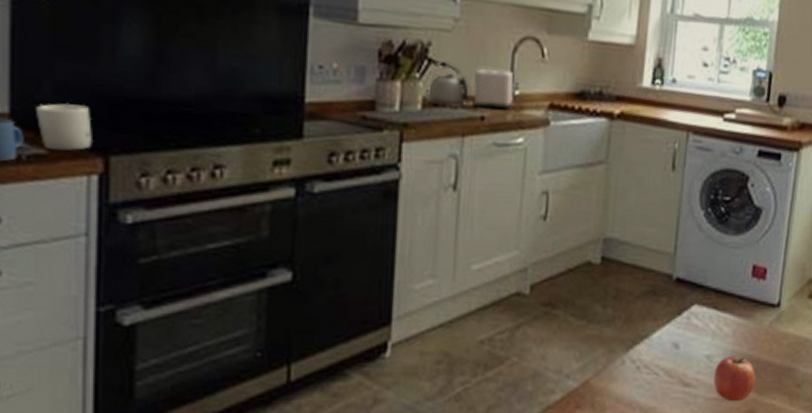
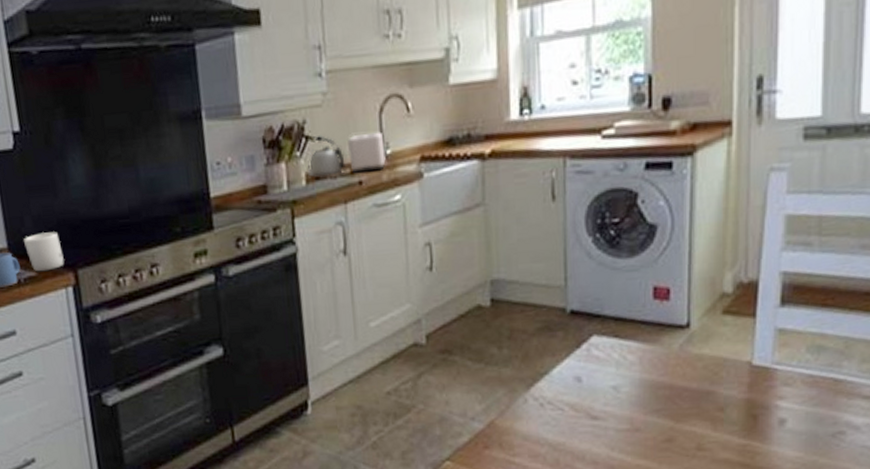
fruit: present [713,355,756,402] -> none [623,384,670,432]

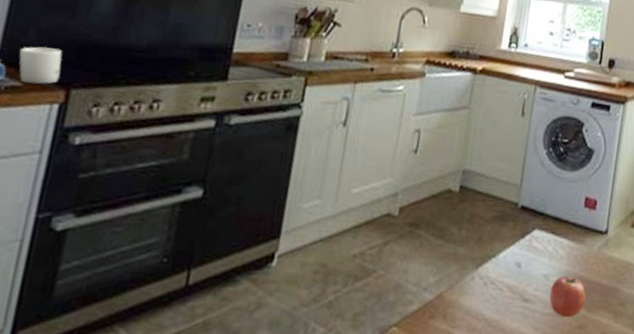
kettle: present [308,136,346,179] -> none [329,24,363,59]
toaster: present [348,131,387,173] -> none [366,30,400,63]
fruit: none [623,384,670,432] -> present [549,275,586,318]

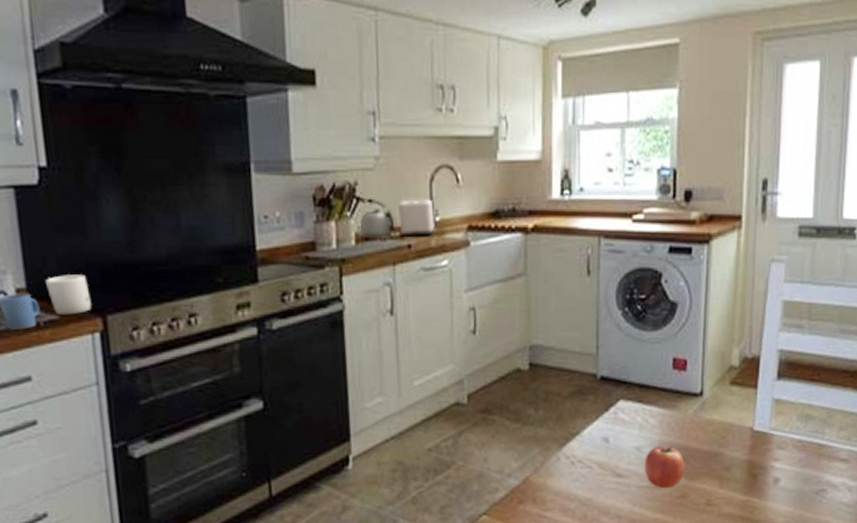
kettle: none [329,24,363,59] -> present [358,198,395,240]
toaster: none [366,30,400,63] -> present [398,199,436,236]

